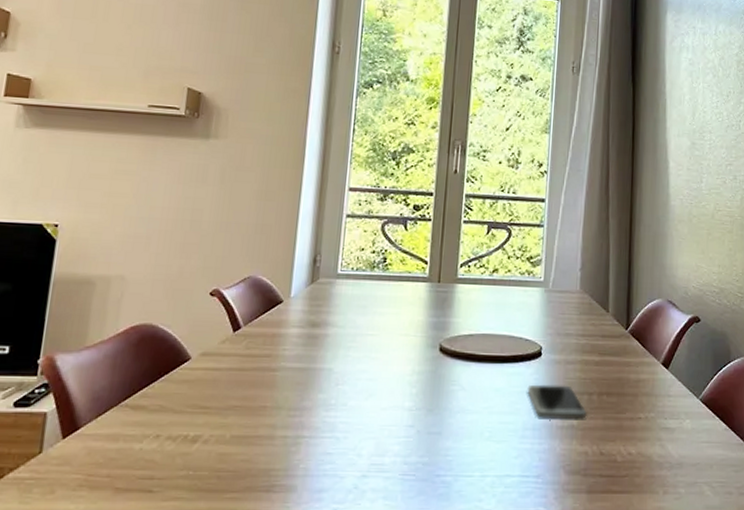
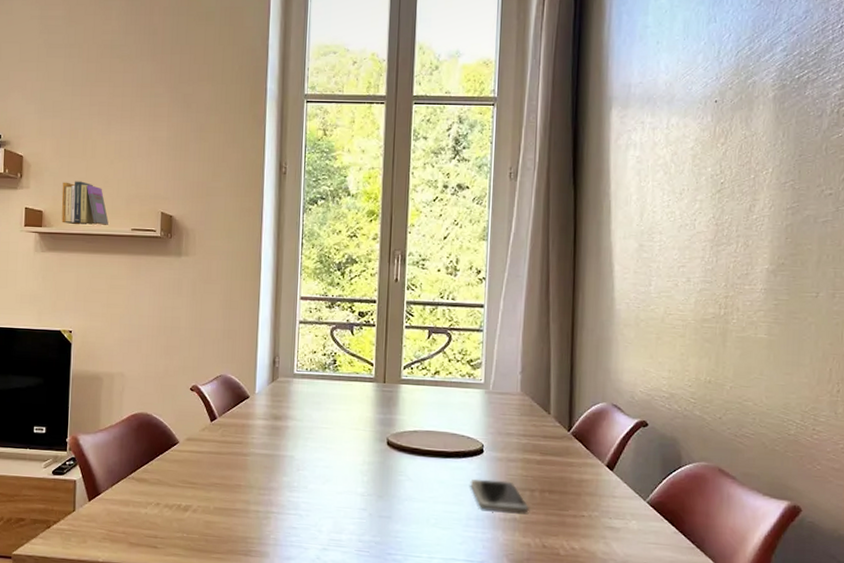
books: none [56,46,119,100] -> present [61,181,109,225]

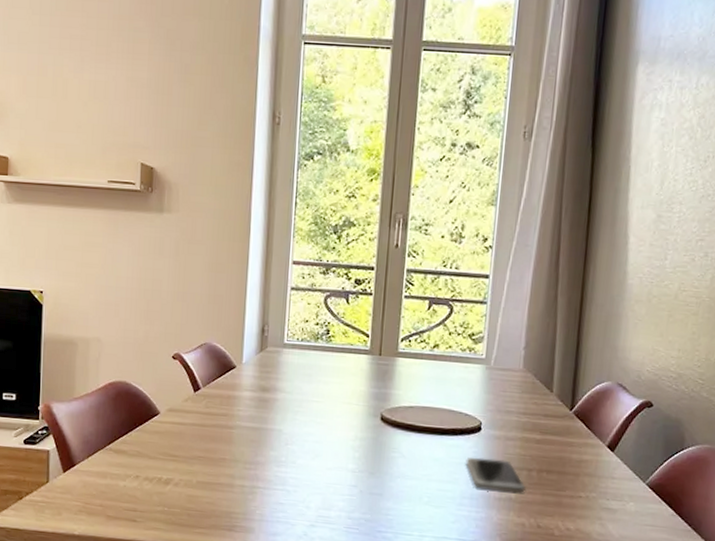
books: present [61,181,109,225] -> none [29,124,82,176]

